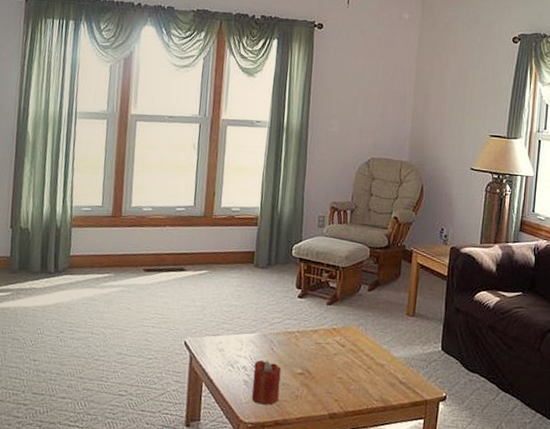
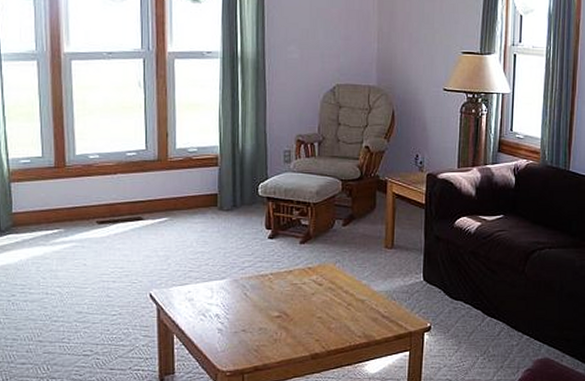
candle: present [252,360,282,405] -> none [227,306,257,351]

